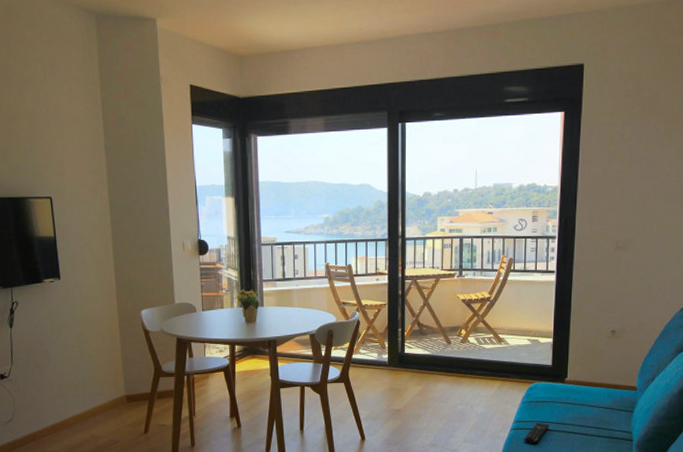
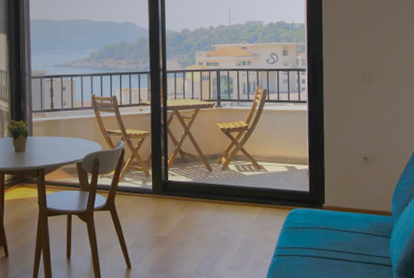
remote control: present [524,422,550,445] -> none [287,248,311,271]

